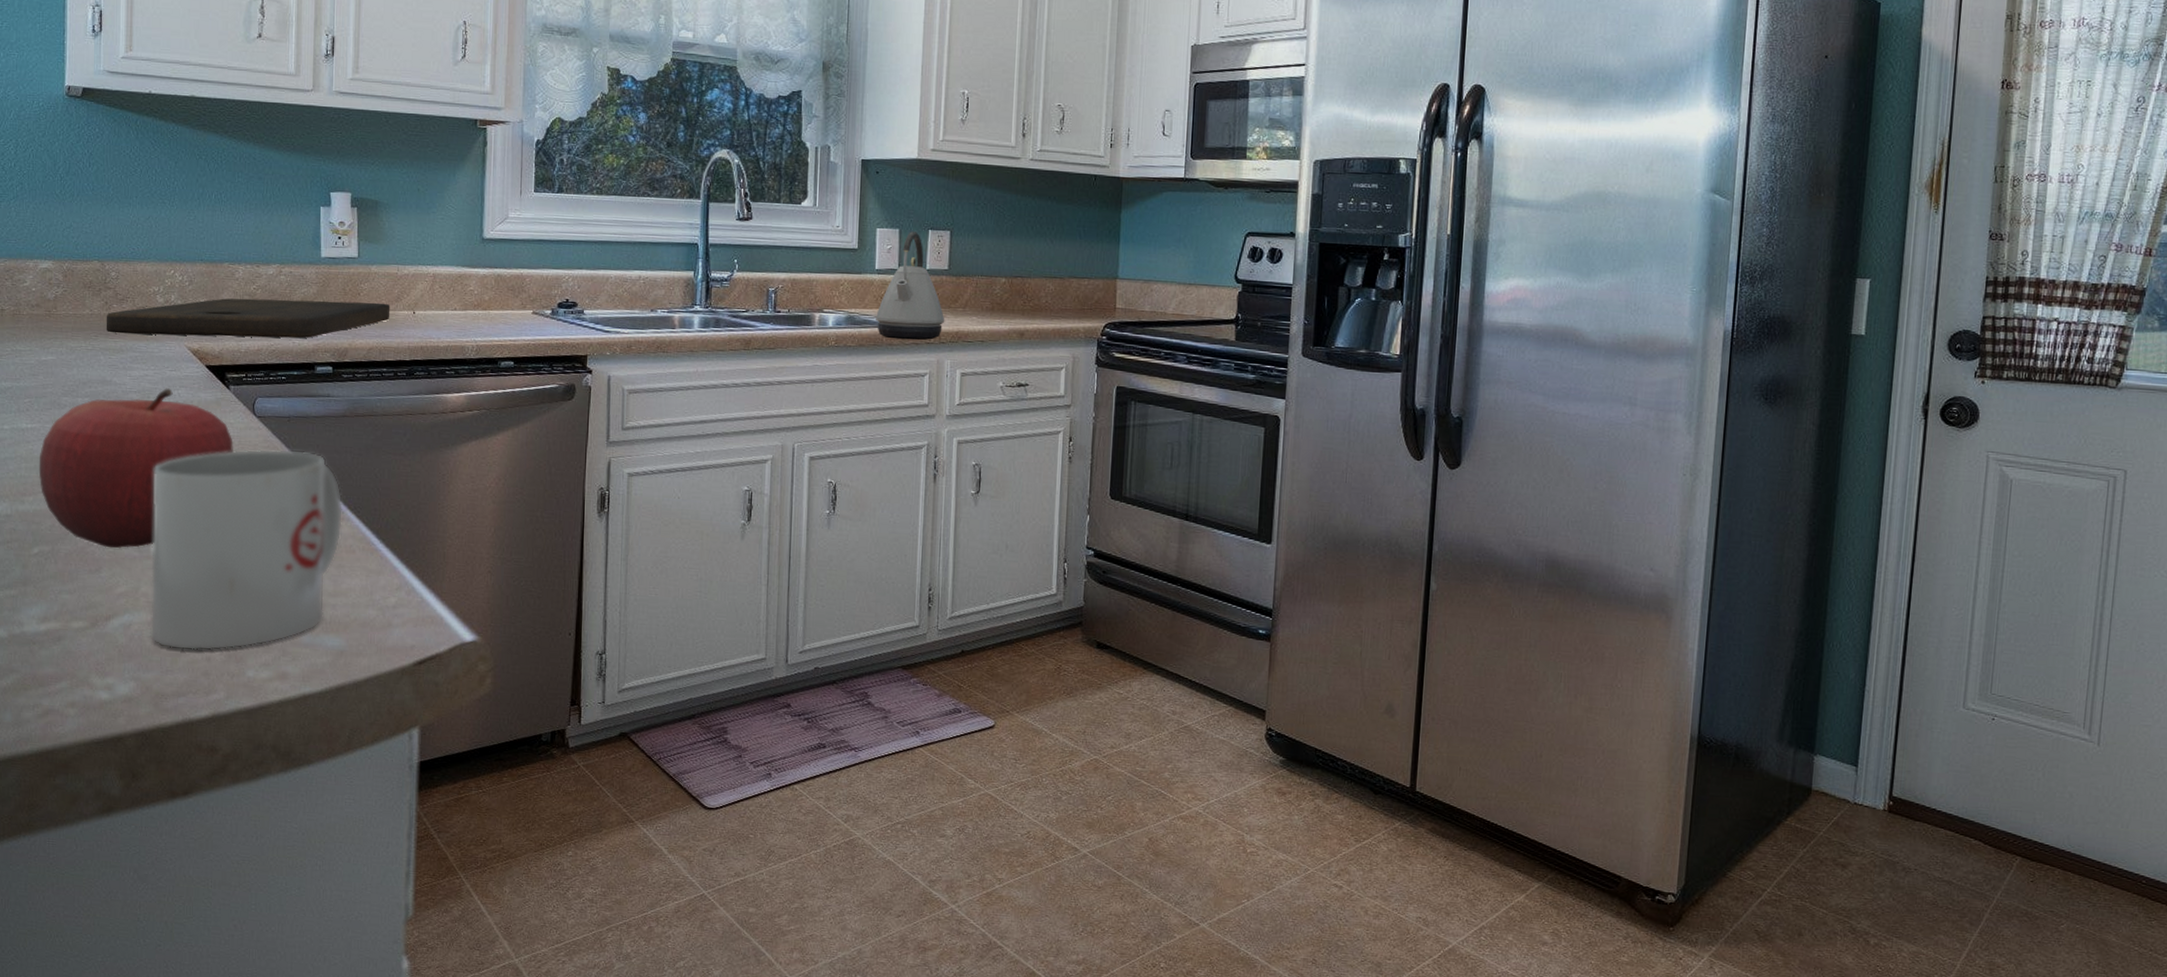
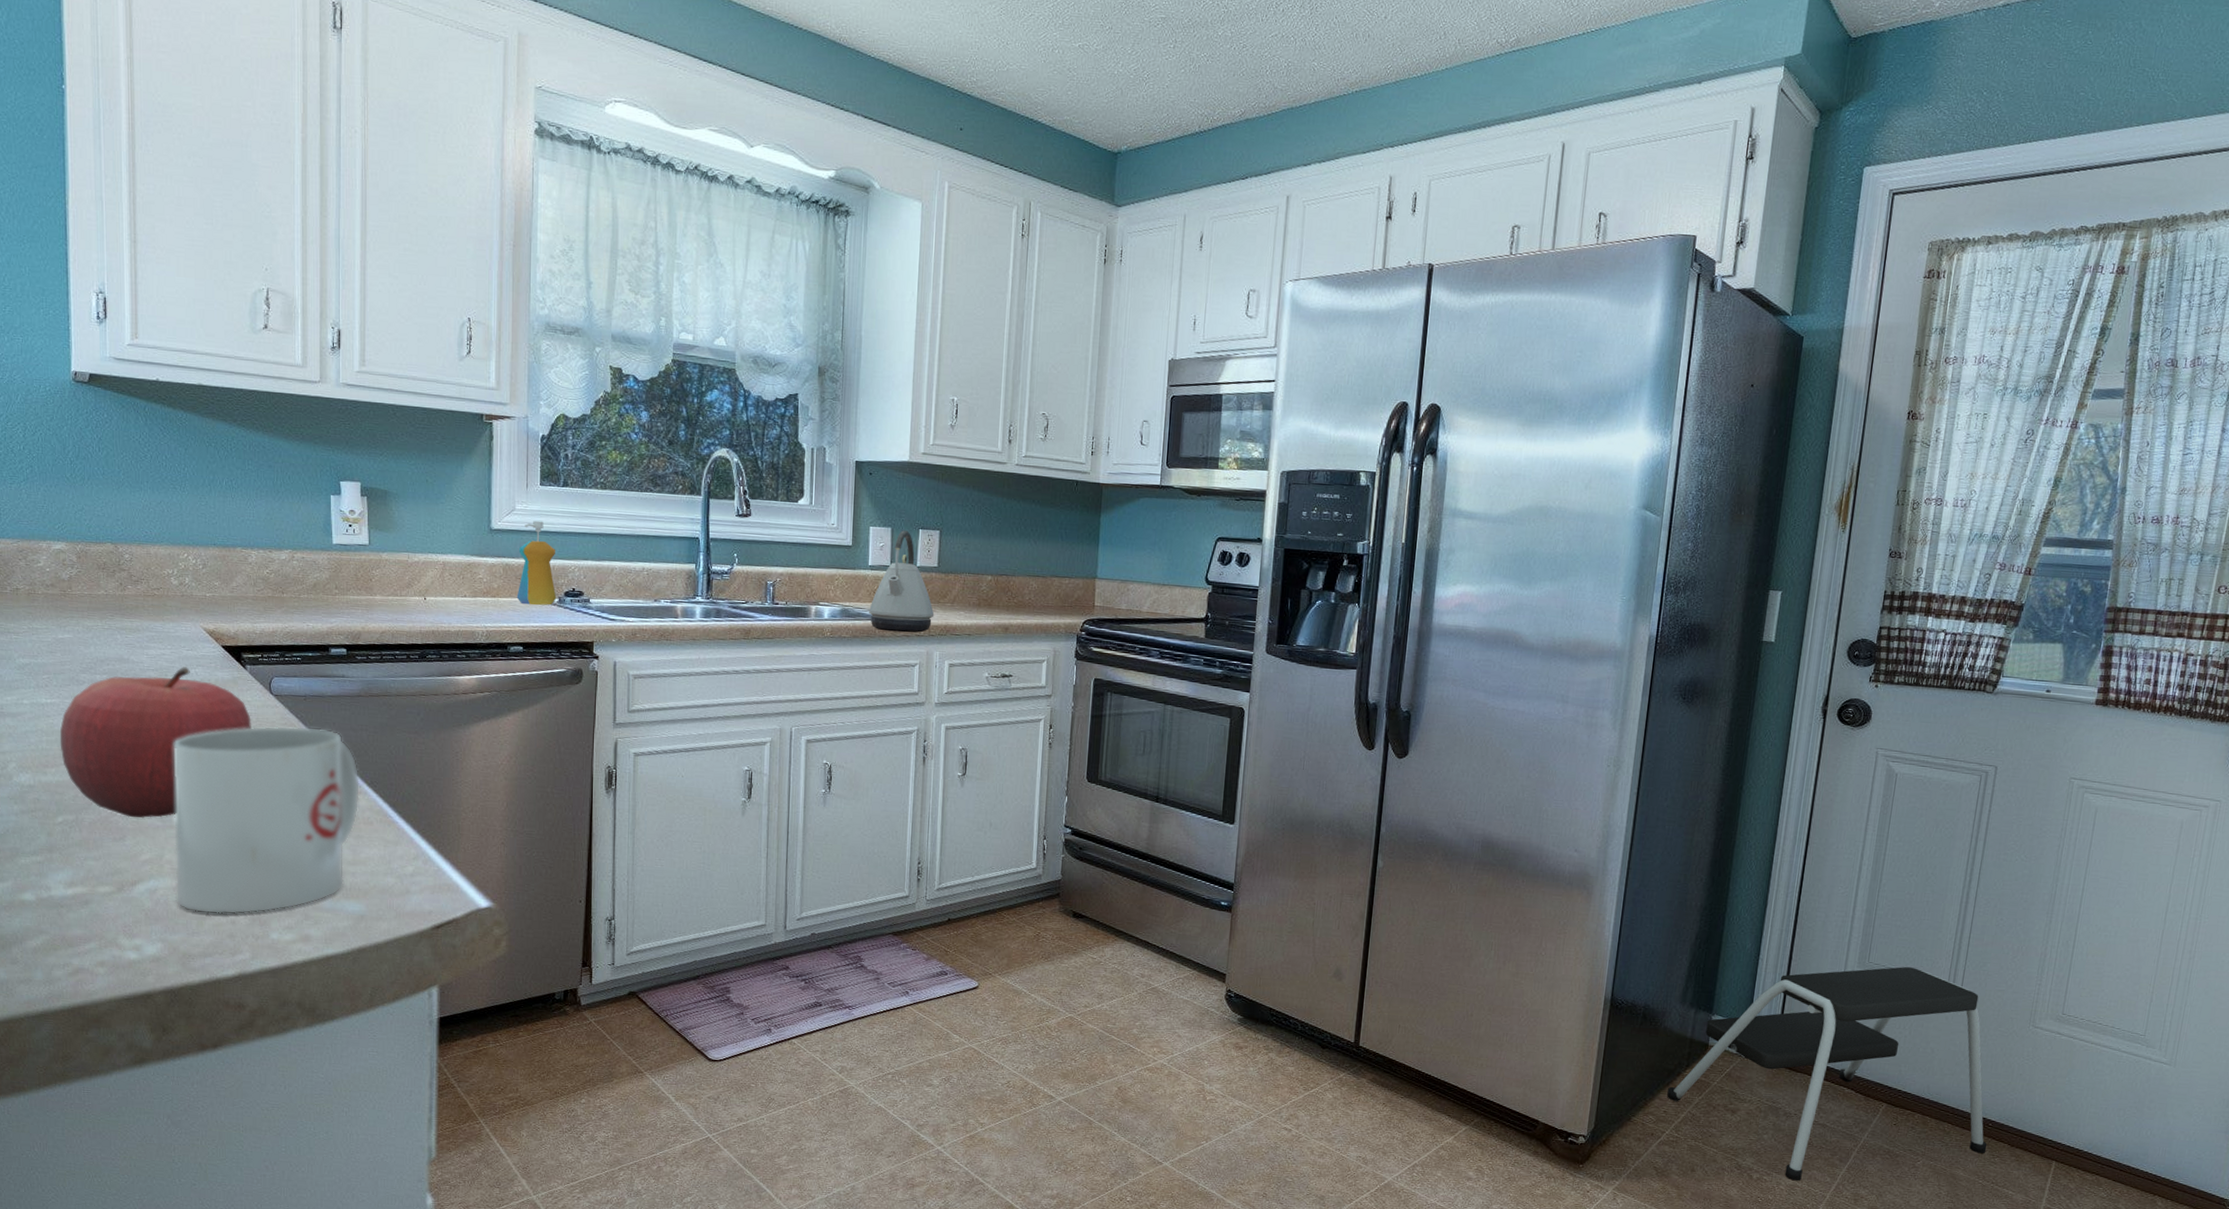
cutting board: present [106,298,391,338] -> none [121,581,402,621]
soap dispenser: none [508,229,550,318] -> present [516,520,557,606]
step stool: none [1766,699,2142,948] -> present [1667,967,1988,1181]

